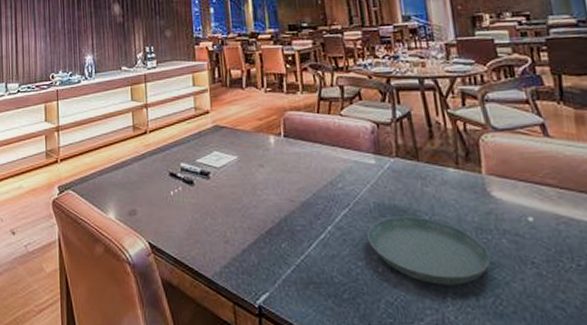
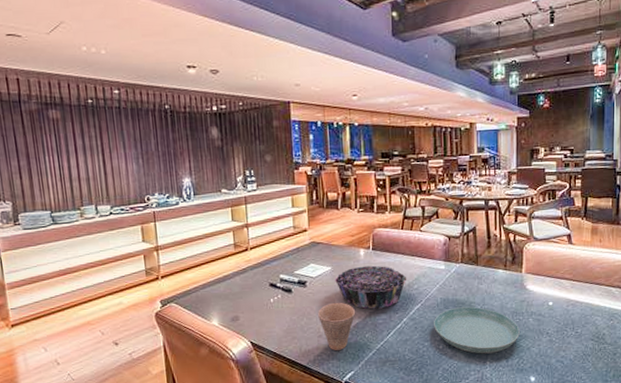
cup: none [223,199,268,262] -> present [318,302,356,350]
decorative bowl: none [242,156,329,212] -> present [335,265,407,310]

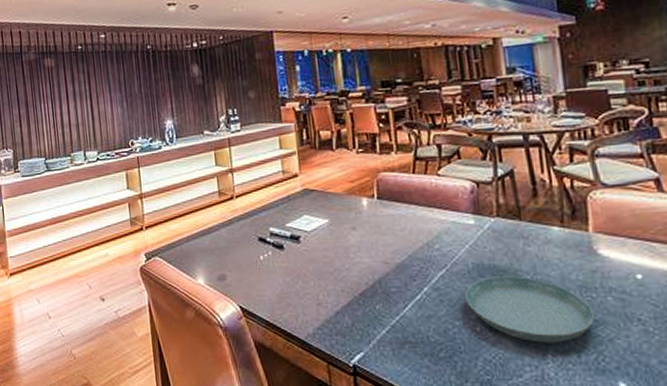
cup: present [318,302,356,350] -> none [315,263,362,323]
decorative bowl: present [335,265,407,310] -> none [334,218,425,274]

